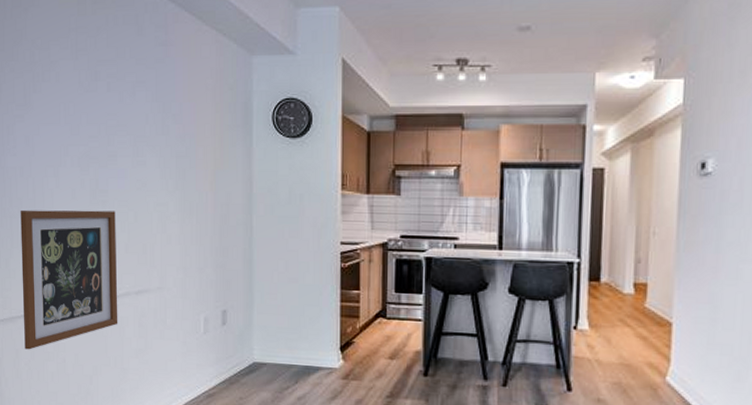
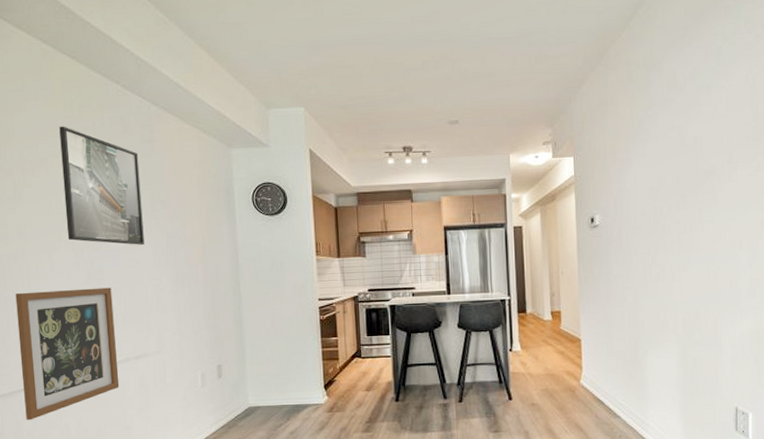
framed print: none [72,24,152,165] -> present [59,126,144,245]

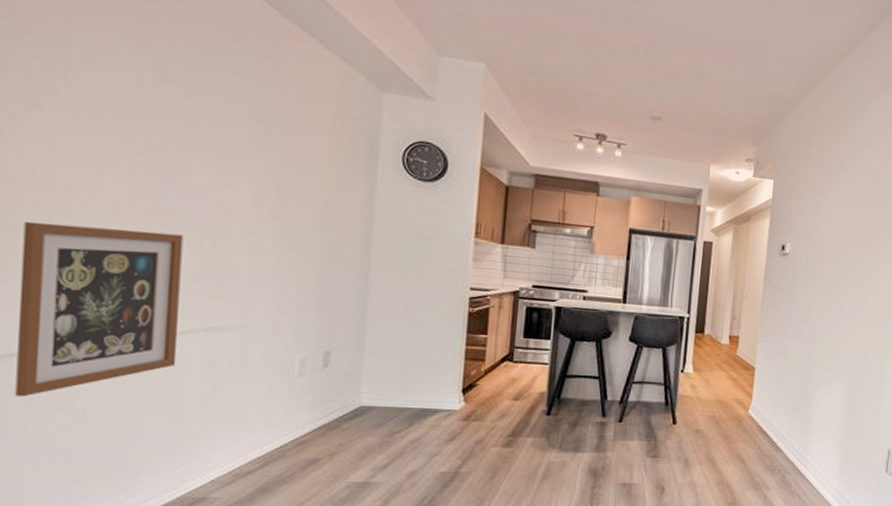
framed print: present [59,126,144,245] -> none [124,11,251,188]

